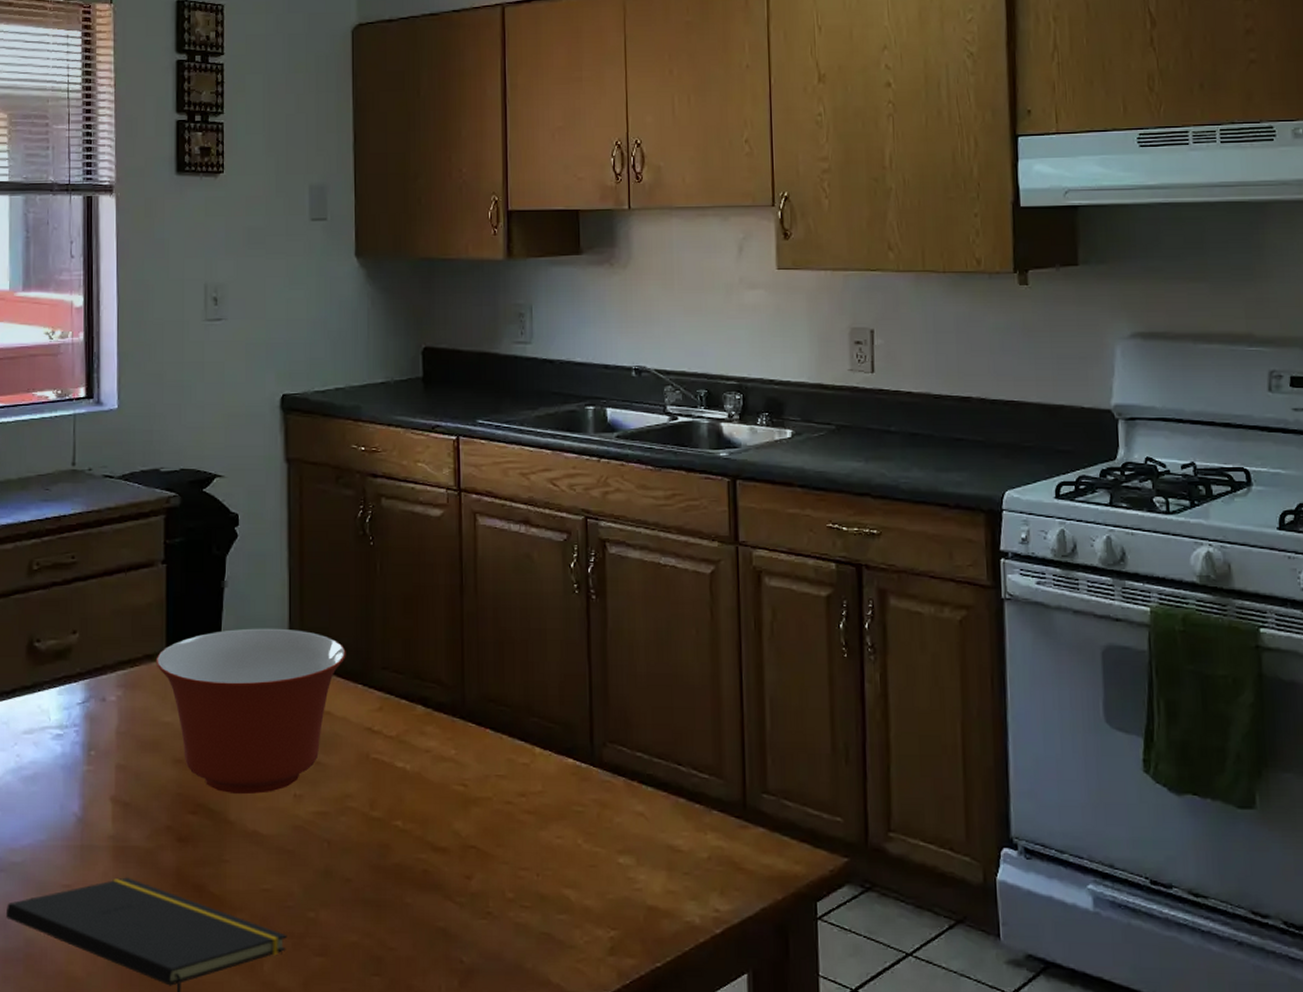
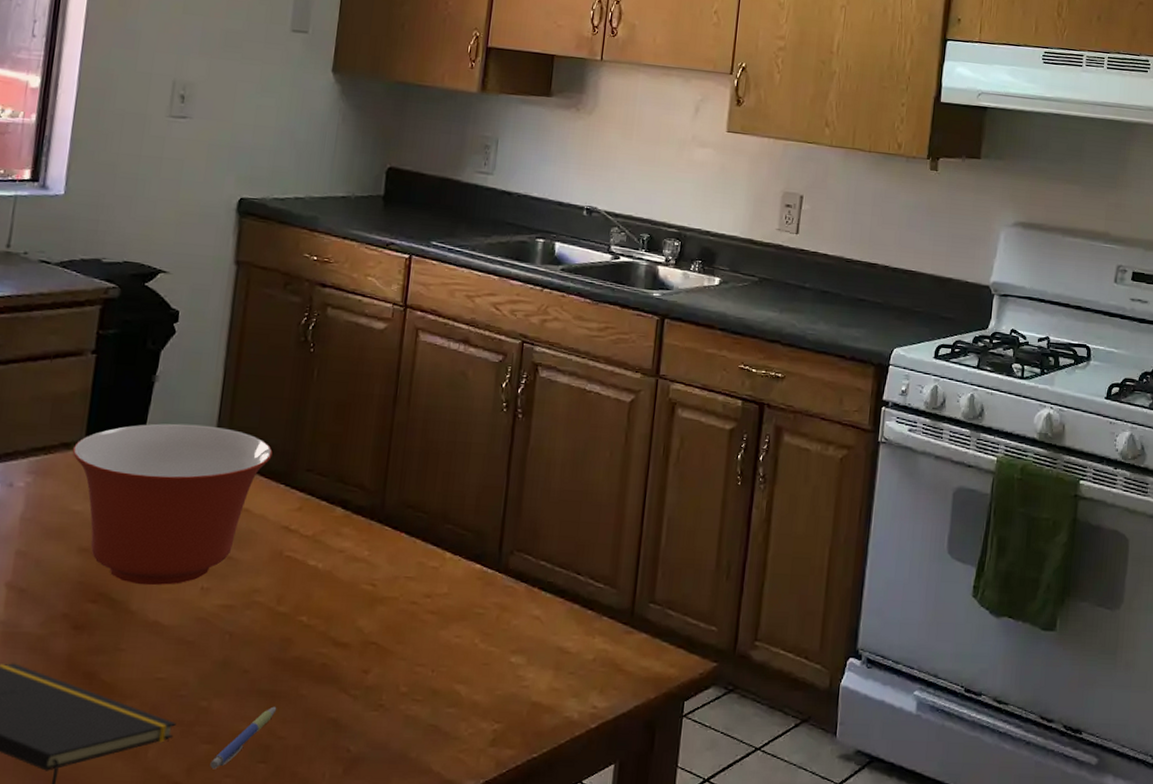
pen: none [325,916,384,983] -> present [210,706,277,769]

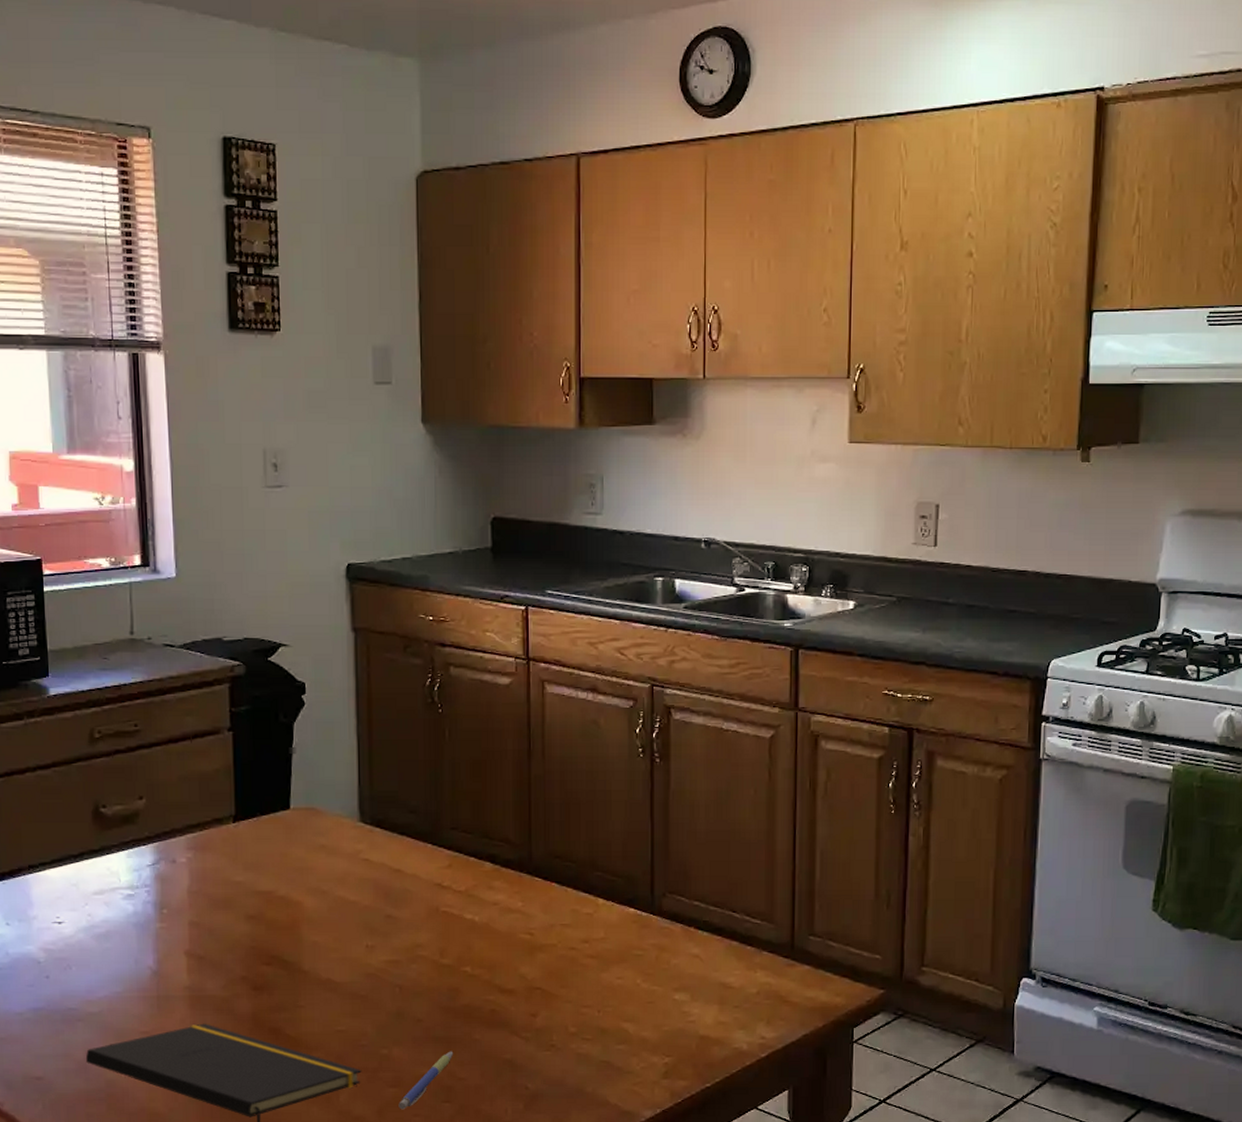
mixing bowl: present [72,423,273,586] -> none [225,792,416,947]

